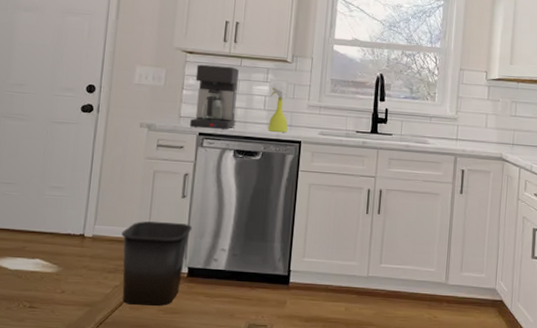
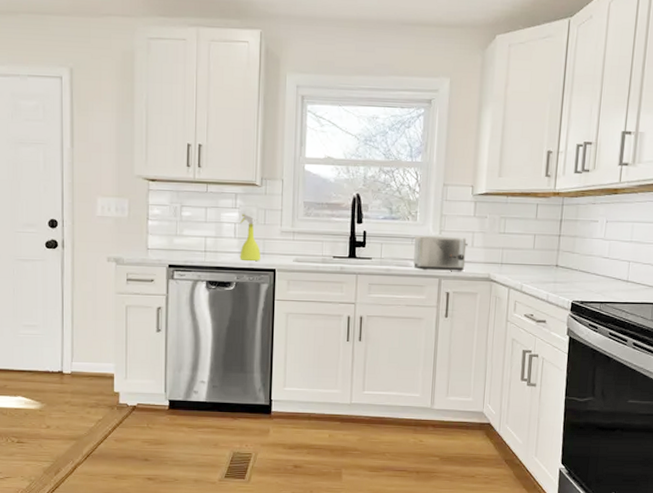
waste bin: present [121,220,193,306] -> none [100,355,170,438]
coffee maker: present [190,64,239,130] -> none [159,192,205,261]
toaster: none [431,115,482,151] -> present [413,235,468,272]

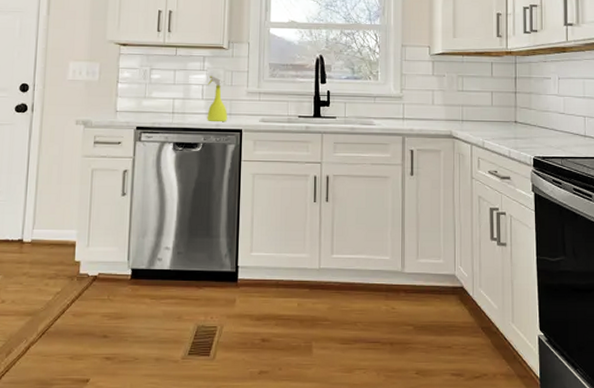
toaster: present [413,235,468,272] -> none [377,94,428,130]

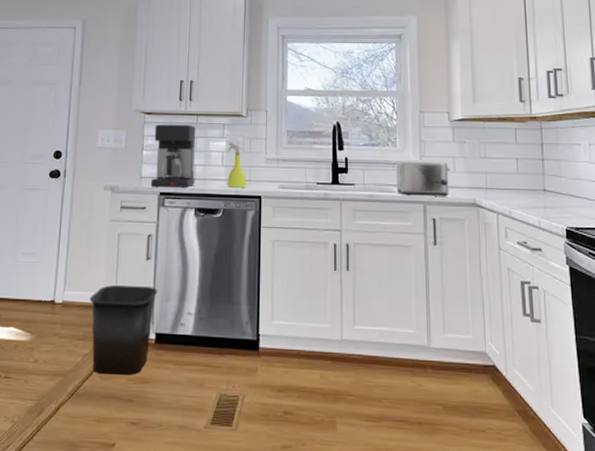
waste bin: none [61,221,134,311] -> present [90,284,158,375]
coffee maker: none [127,56,174,123] -> present [151,124,195,189]
toaster: none [377,94,428,130] -> present [396,161,450,198]

